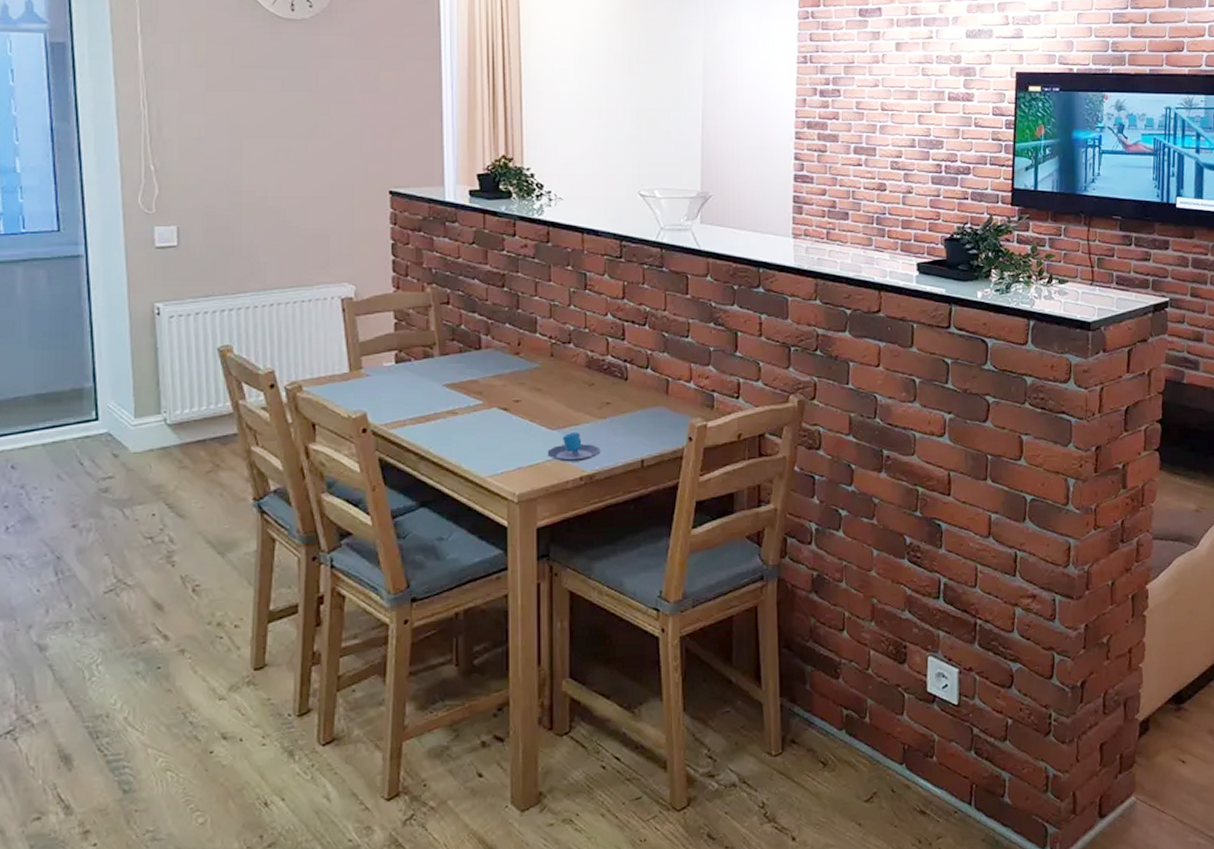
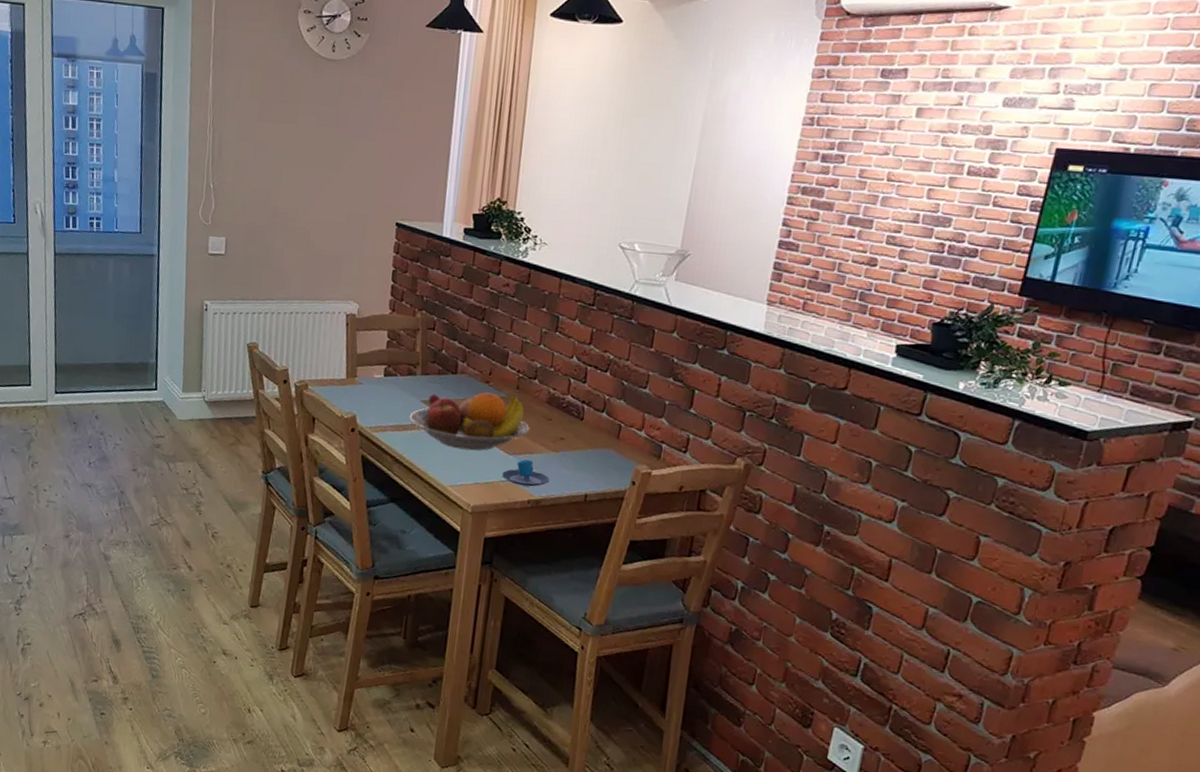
fruit bowl: none [431,363,571,433] -> present [409,392,530,451]

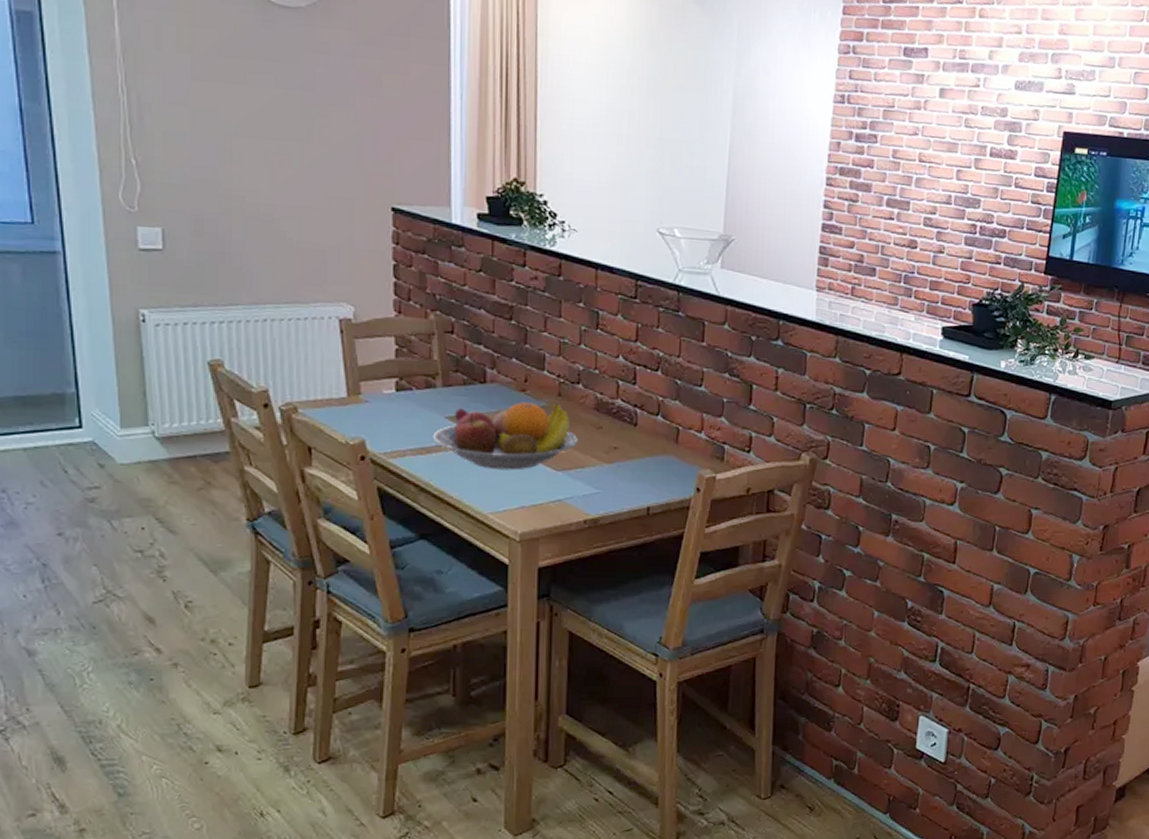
mug: present [502,459,550,487] -> none [551,474,607,505]

